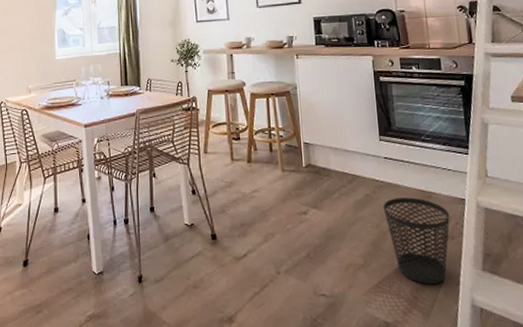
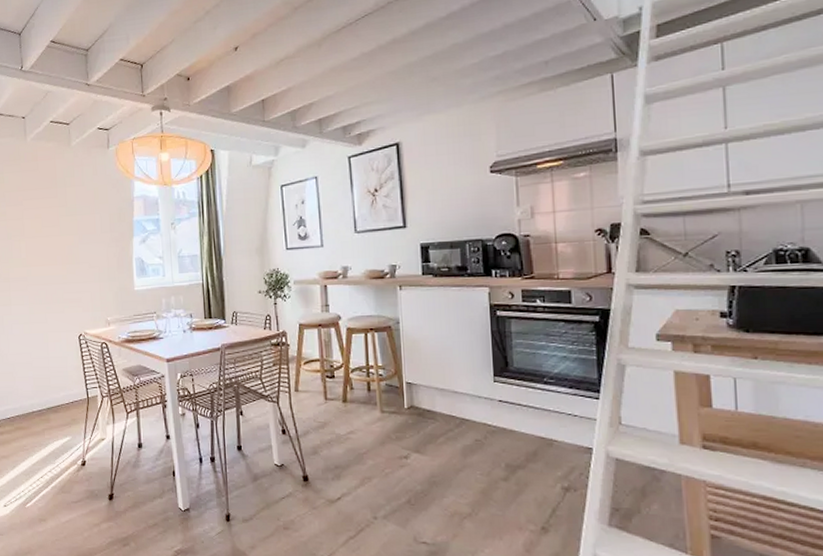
wastebasket: present [383,197,450,285] -> none [495,444,573,538]

